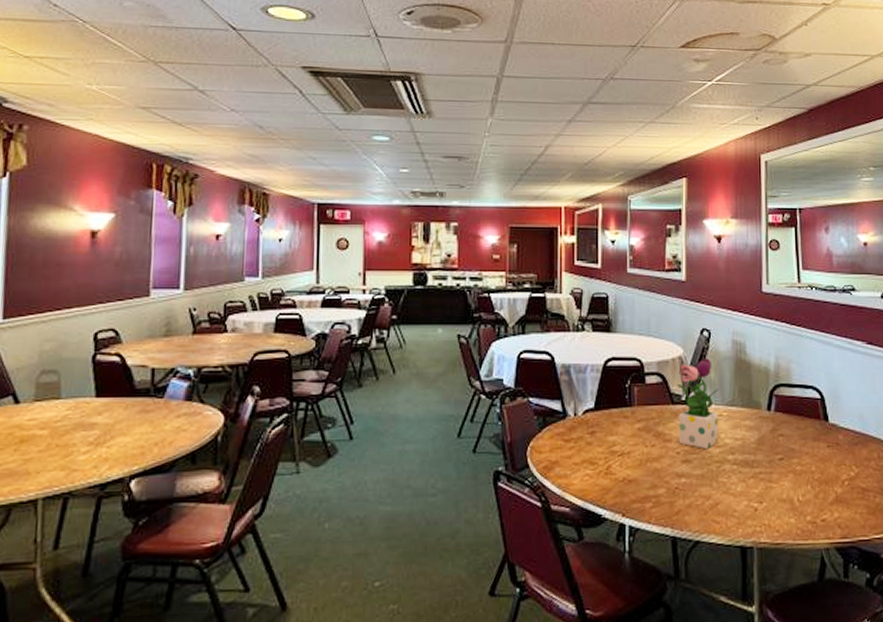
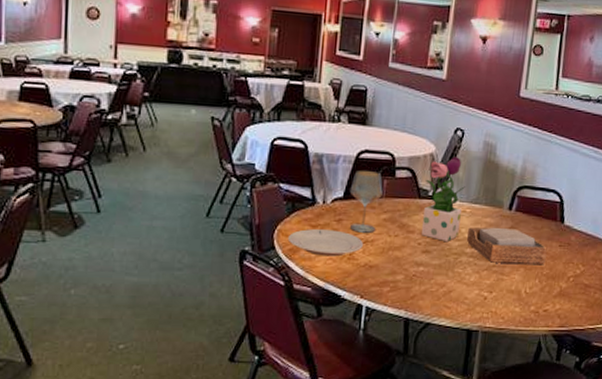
plate: none [541,443,620,473] -> present [287,229,364,257]
wine glass: none [600,378,634,445] -> present [349,170,383,233]
napkin holder: none [727,430,815,469] -> present [466,227,547,264]

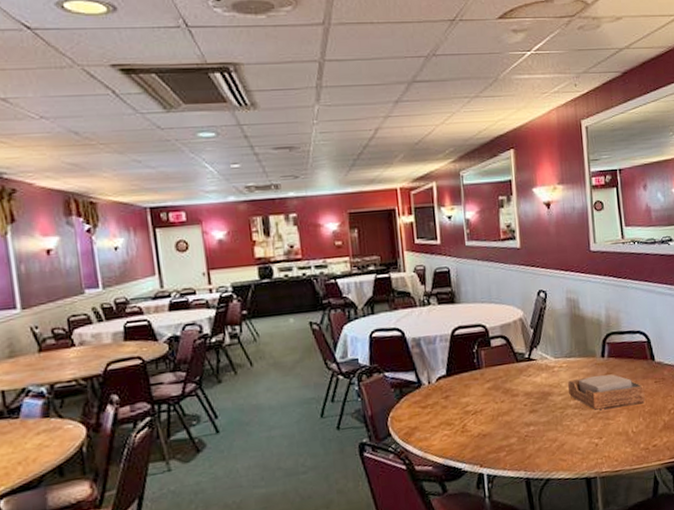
plate: present [287,229,364,257] -> none [401,406,474,435]
wine glass: present [349,170,383,233] -> none [451,345,482,405]
flower arrangement: present [421,157,465,243] -> none [520,317,560,399]

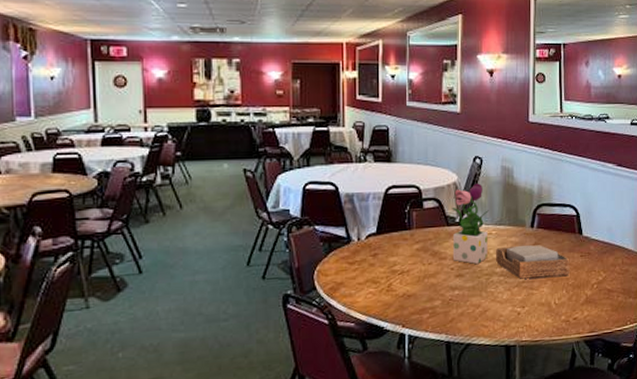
flower arrangement: none [520,317,560,399] -> present [452,183,489,265]

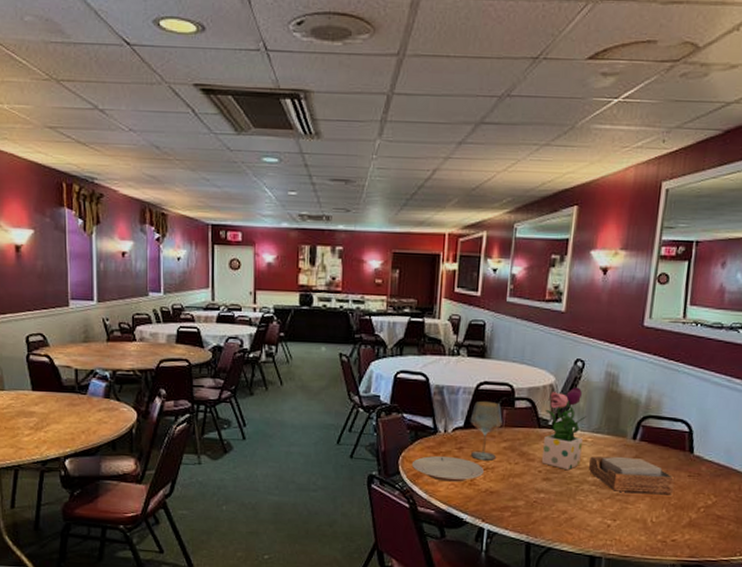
plate: none [327,264,401,291] -> present [411,456,485,482]
wine glass: none [382,204,413,265] -> present [470,400,503,460]

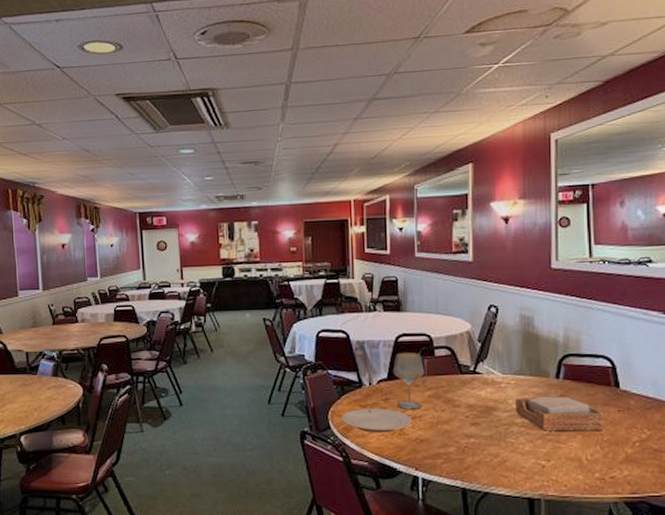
flower arrangement: present [541,387,586,471] -> none [465,332,506,414]

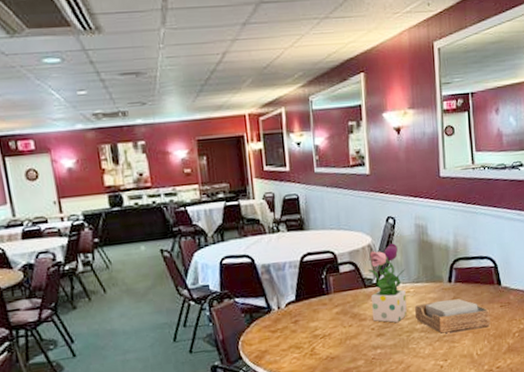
plate: present [341,409,413,433] -> none [251,331,323,357]
wine glass: present [392,352,424,409] -> none [300,271,331,330]
flower arrangement: none [465,332,506,414] -> present [368,243,407,323]

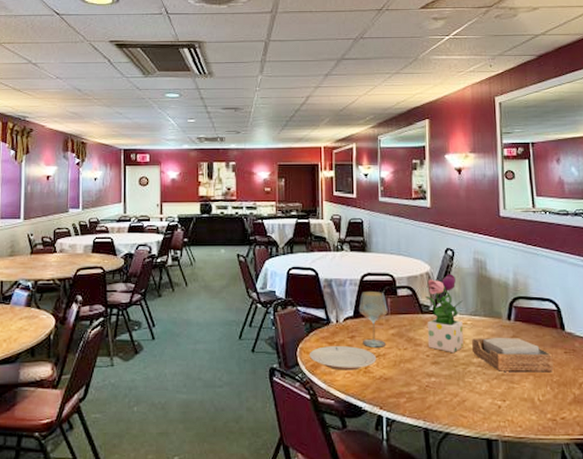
plate: none [251,331,323,357] -> present [309,346,377,371]
wine glass: none [300,271,331,330] -> present [358,291,388,347]

